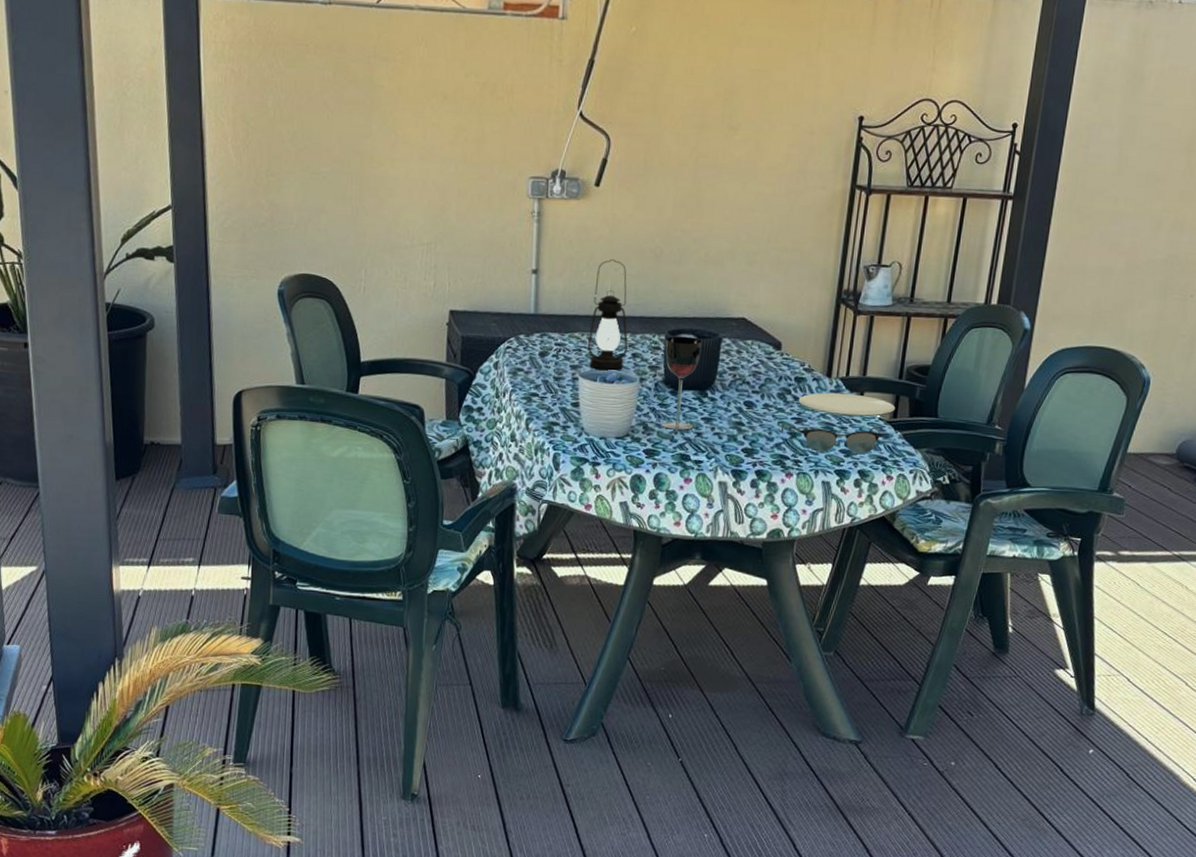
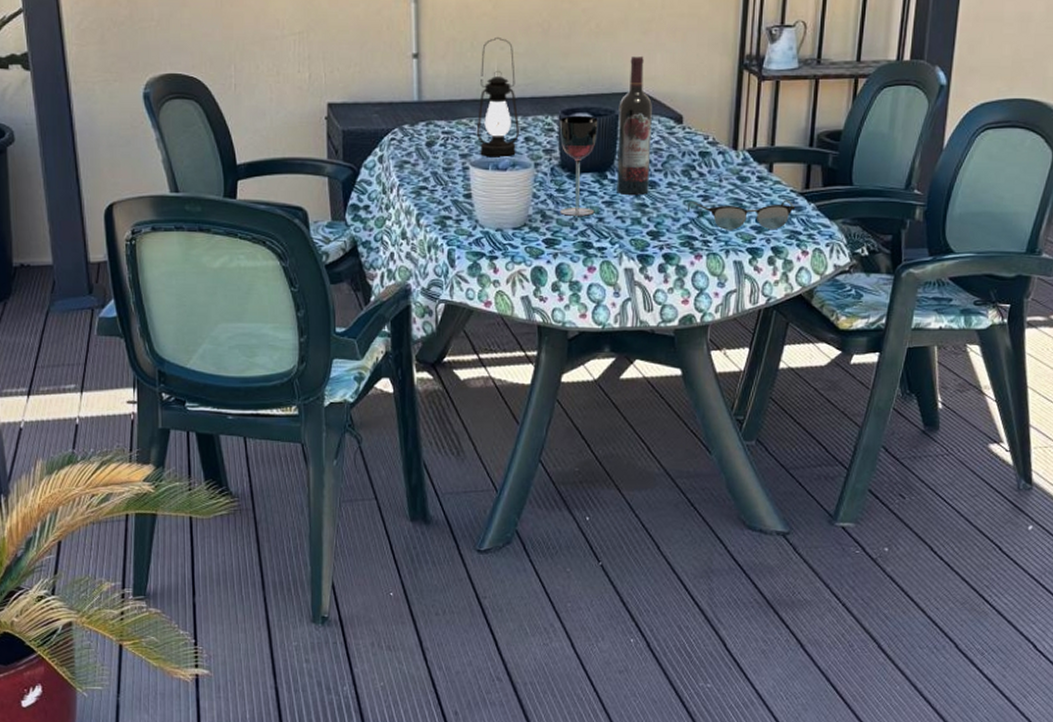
wine bottle: none [716,284,754,414] -> present [617,55,652,195]
plate: present [798,392,896,418] -> none [704,165,808,191]

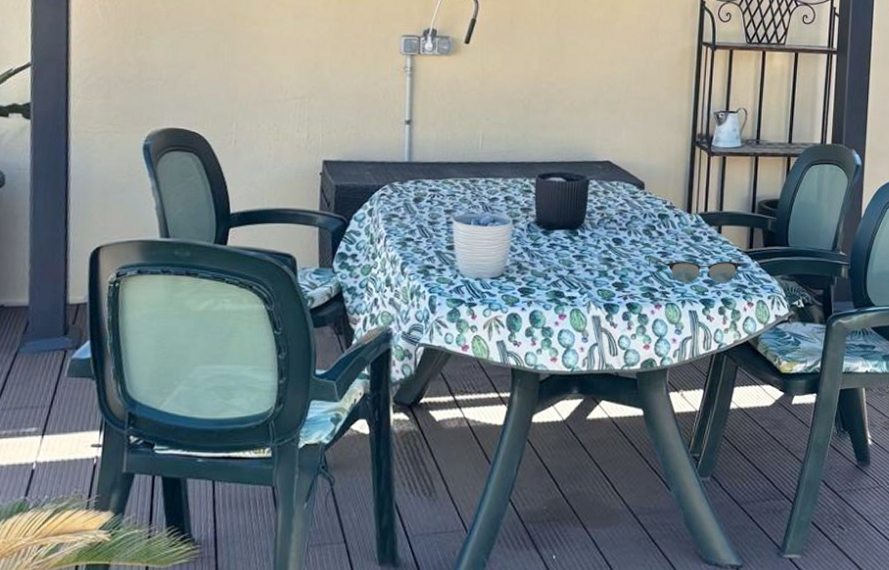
lantern: present [476,36,520,156] -> none [460,109,501,213]
wineglass: present [559,115,598,216] -> none [534,179,571,268]
wine bottle: present [617,55,652,195] -> none [586,130,618,250]

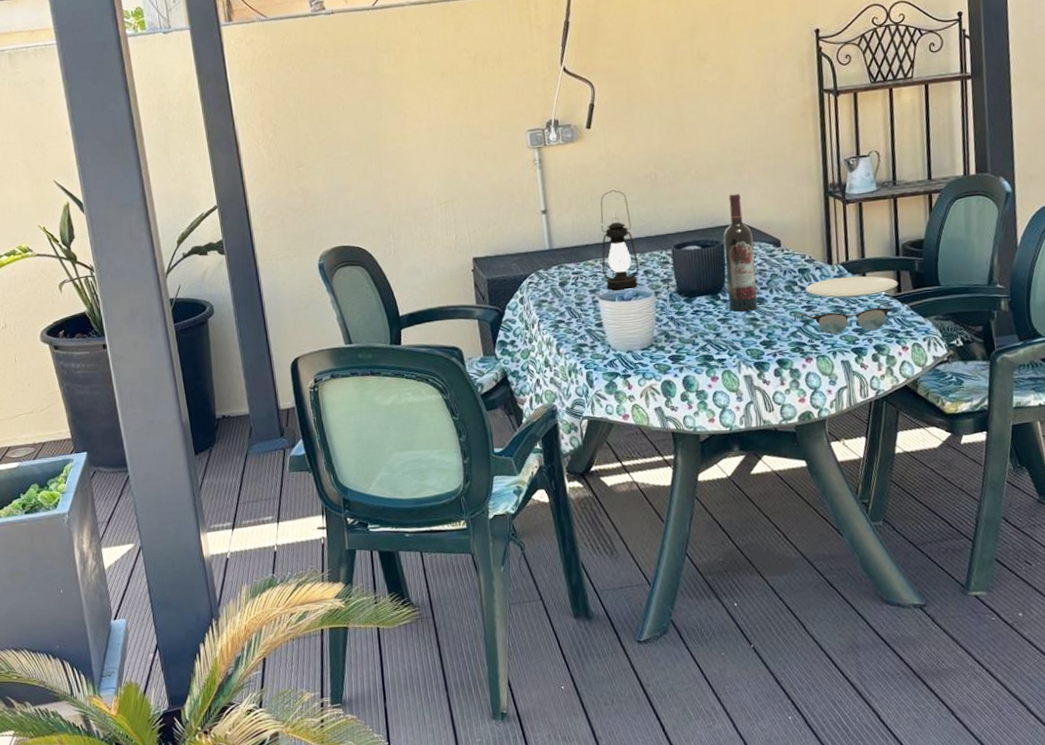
lantern: none [460,109,501,213] -> present [600,189,640,290]
wine bottle: none [586,130,618,250] -> present [723,193,758,312]
plate: none [662,227,751,250] -> present [805,276,898,299]

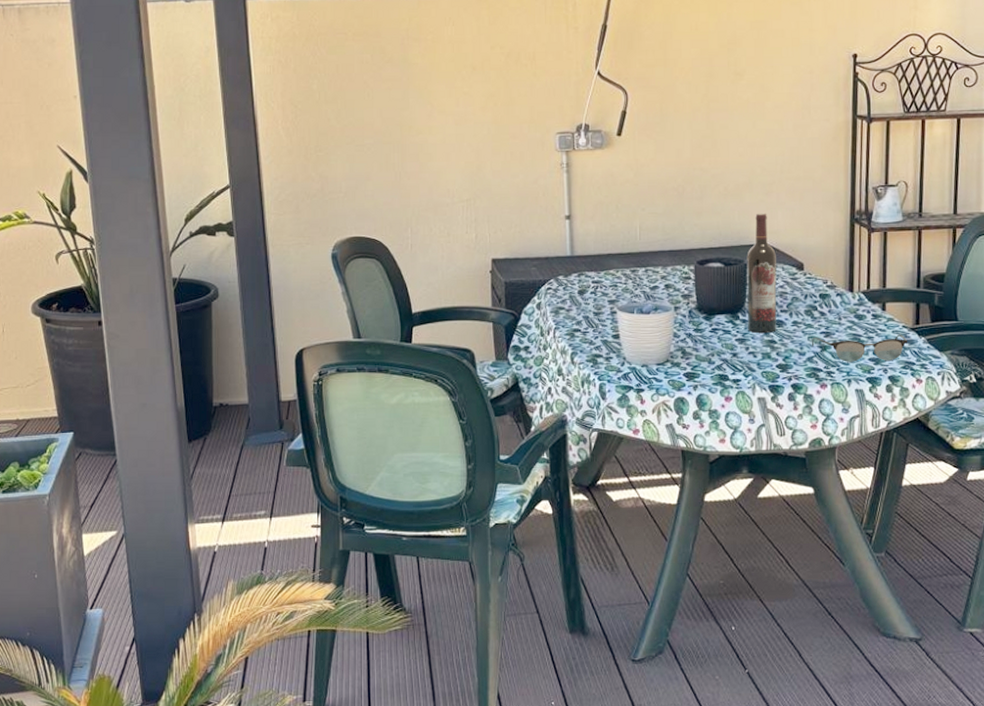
lantern: present [600,189,640,290] -> none [622,199,661,302]
plate: present [805,276,898,299] -> none [825,305,917,328]

